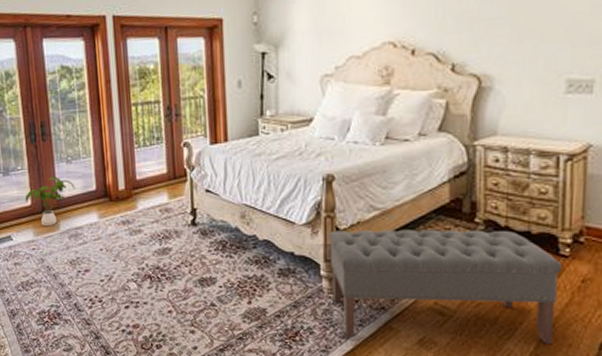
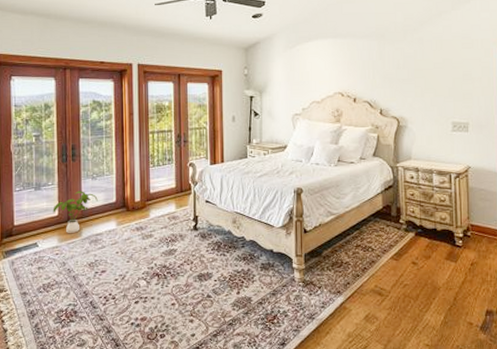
bench: present [328,229,562,344] -> none [298,228,458,317]

